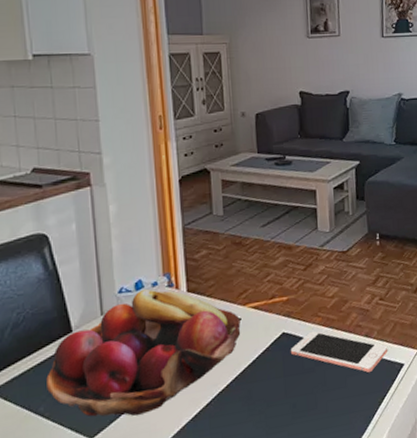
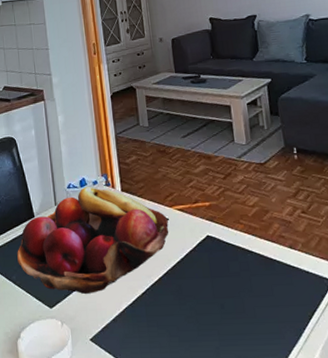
cell phone: present [290,331,388,372] -> none [215,237,315,284]

